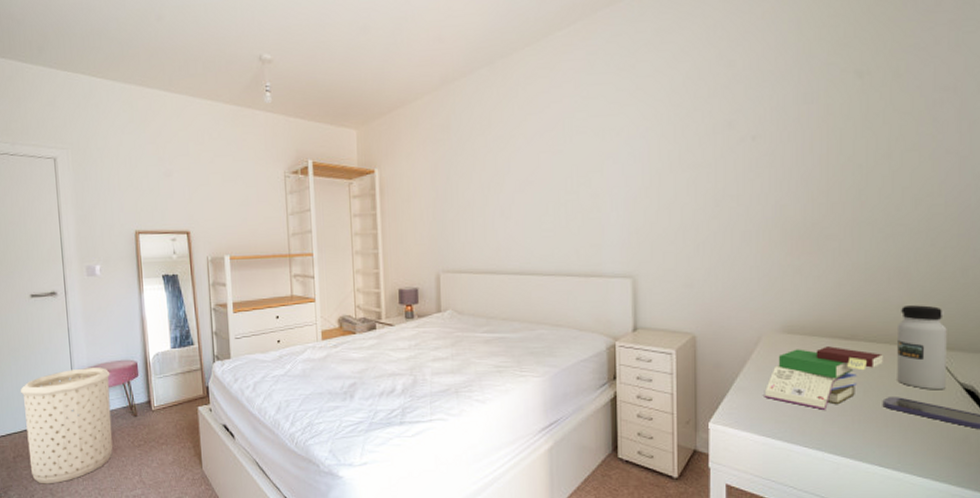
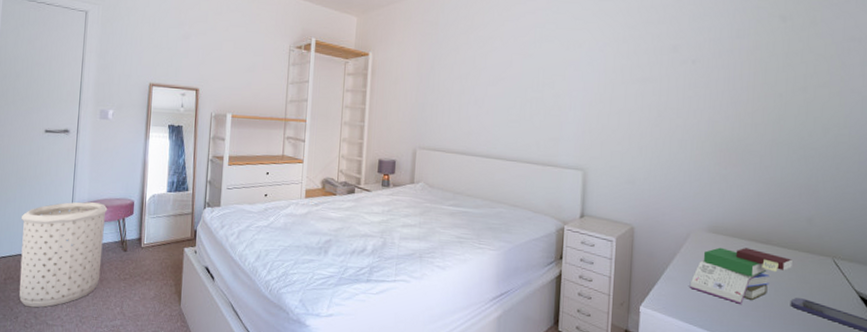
water bottle: present [897,305,947,390] -> none [803,218,847,296]

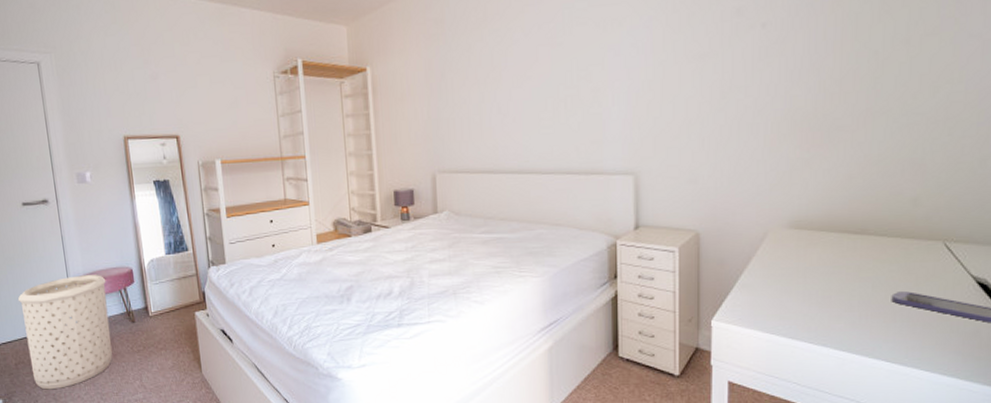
book: present [689,247,792,304] -> none [769,241,893,306]

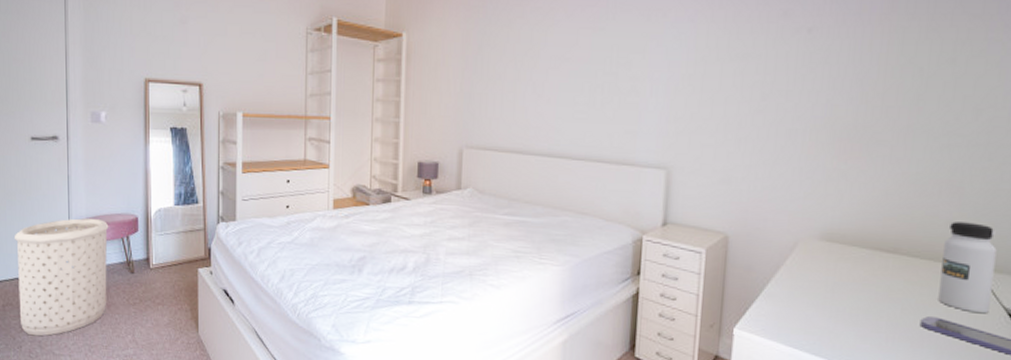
water bottle: none [907,197,962,284] -> present [938,222,997,314]

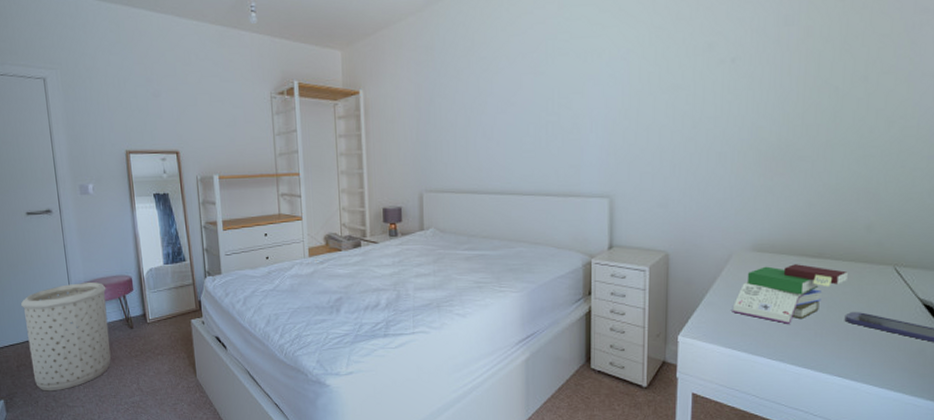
book: none [795,258,926,325] -> present [732,264,848,324]
water bottle: present [938,222,997,314] -> none [860,225,911,306]

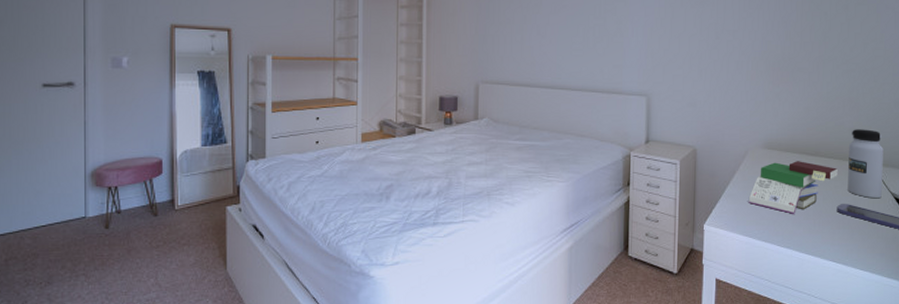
laundry basket: present [20,282,111,391] -> none [20,164,130,289]
water bottle: none [860,225,911,306] -> present [847,129,884,199]

